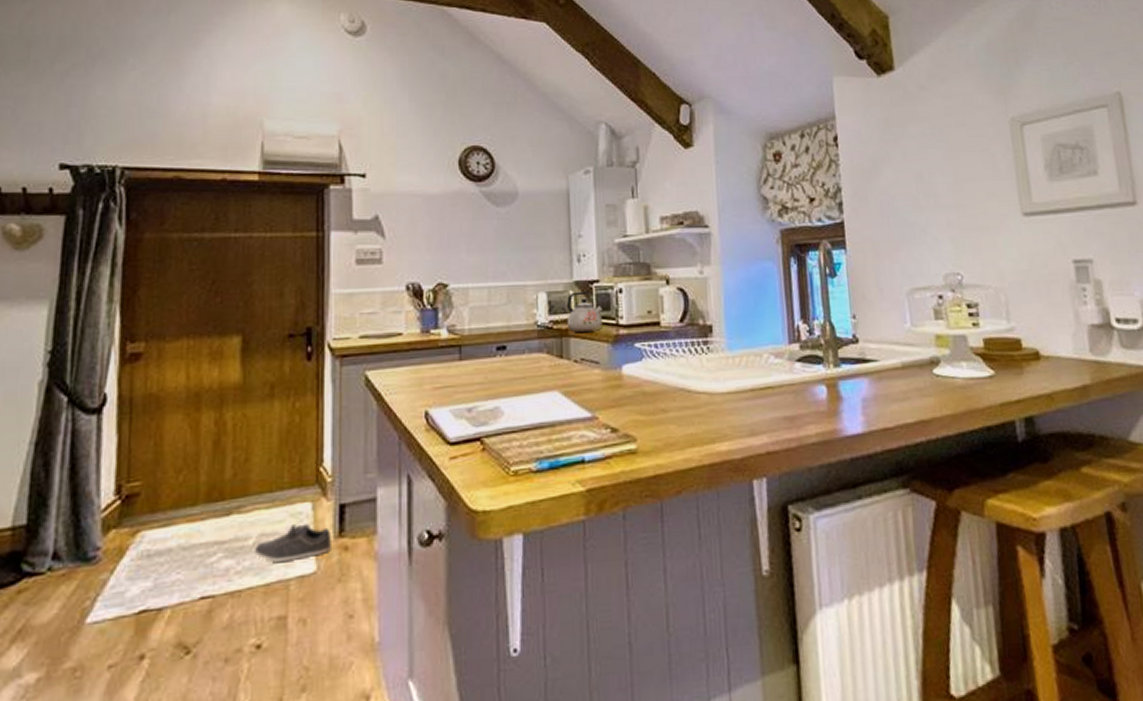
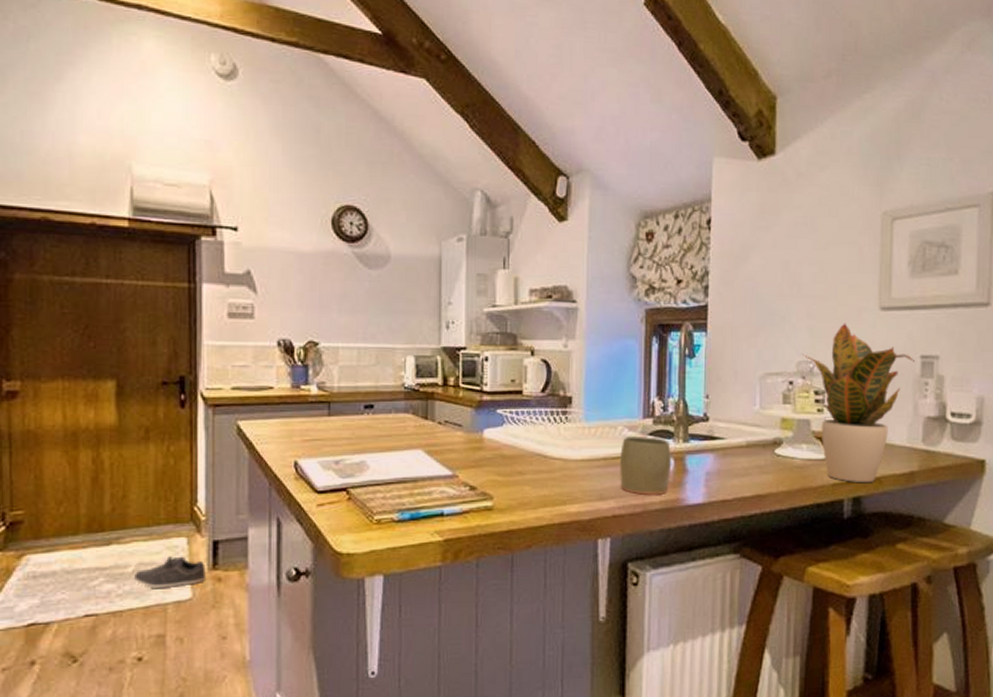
kettle: present [566,291,603,334] -> none [433,357,468,397]
mug: none [768,363,824,428] -> present [620,437,671,495]
potted plant: none [949,231,1069,401] -> present [803,323,915,483]

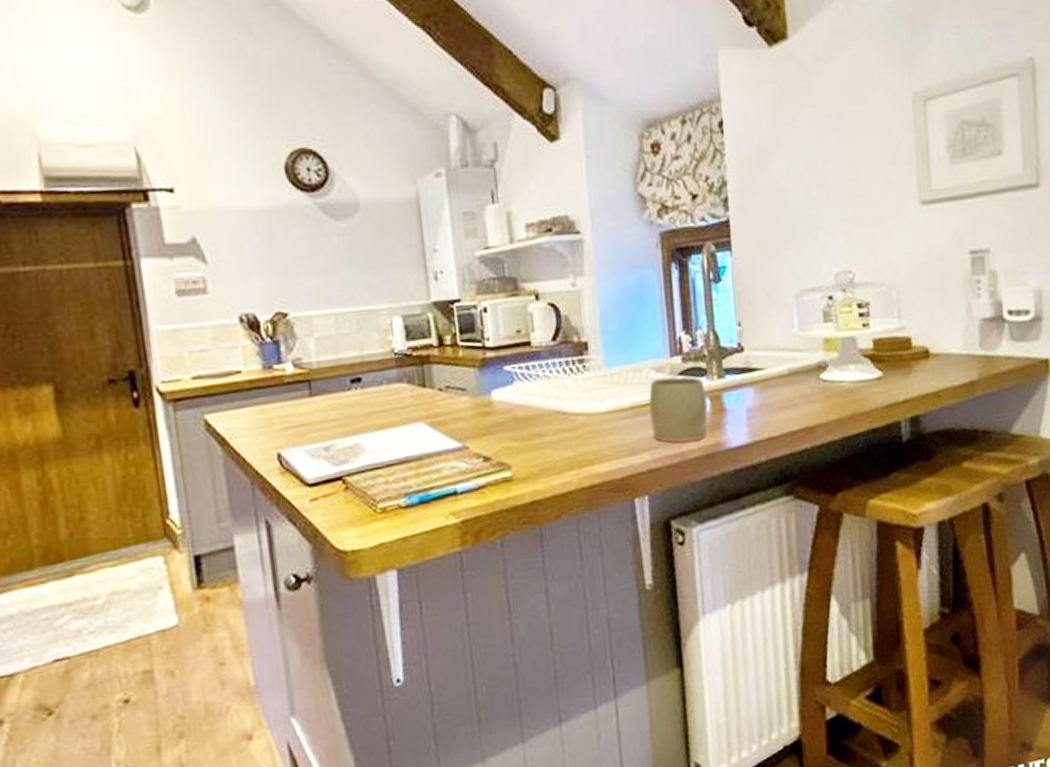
shoe: present [133,556,205,589] -> none [105,578,191,620]
potted plant: present [803,323,915,483] -> none [841,223,964,401]

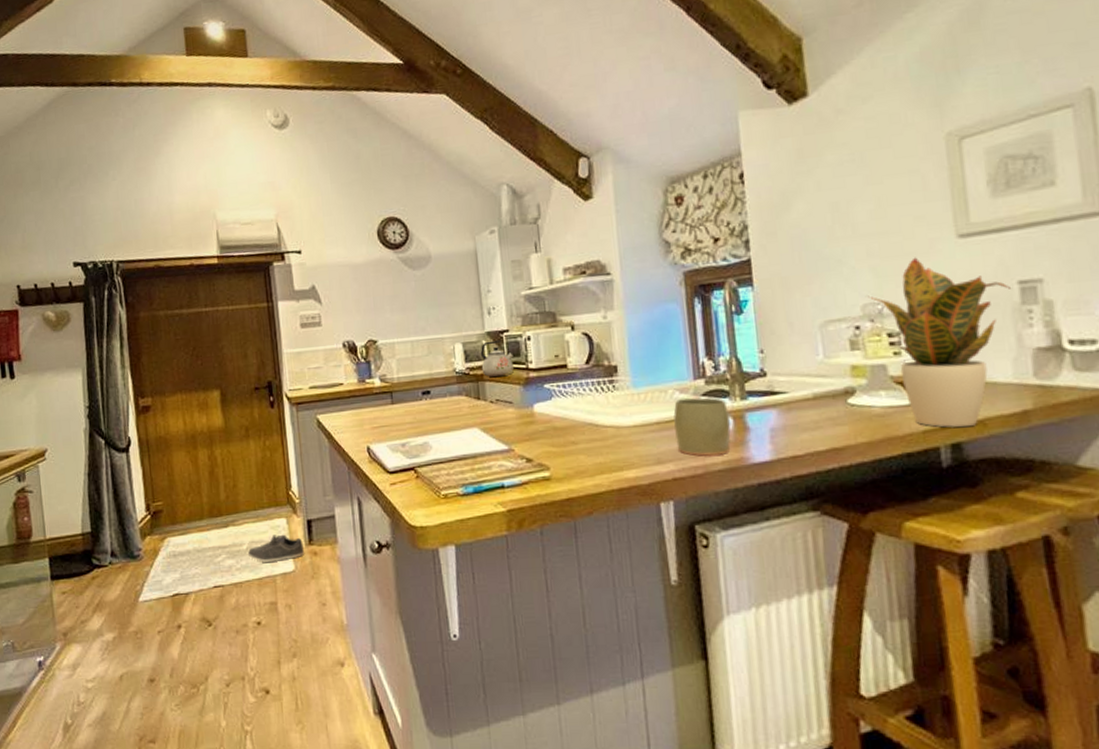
shoe: none [105,578,191,620] -> present [247,534,304,563]
kettle: none [425,312,467,360] -> present [480,340,514,378]
potted plant: none [841,223,964,401] -> present [868,257,1012,428]

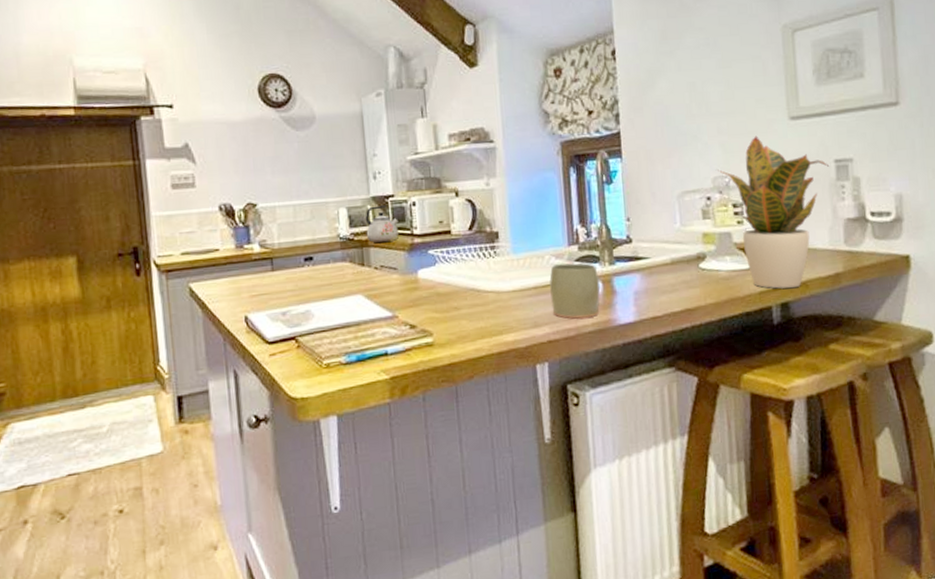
shoe: present [247,534,304,563] -> none [108,413,174,446]

